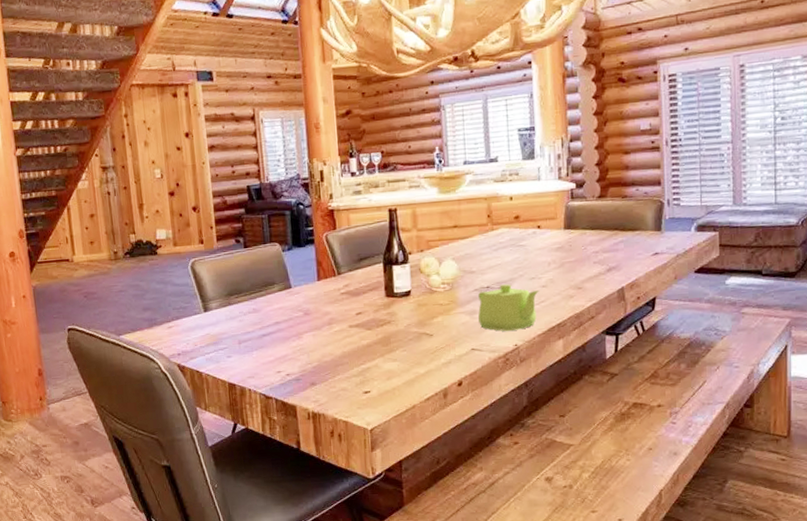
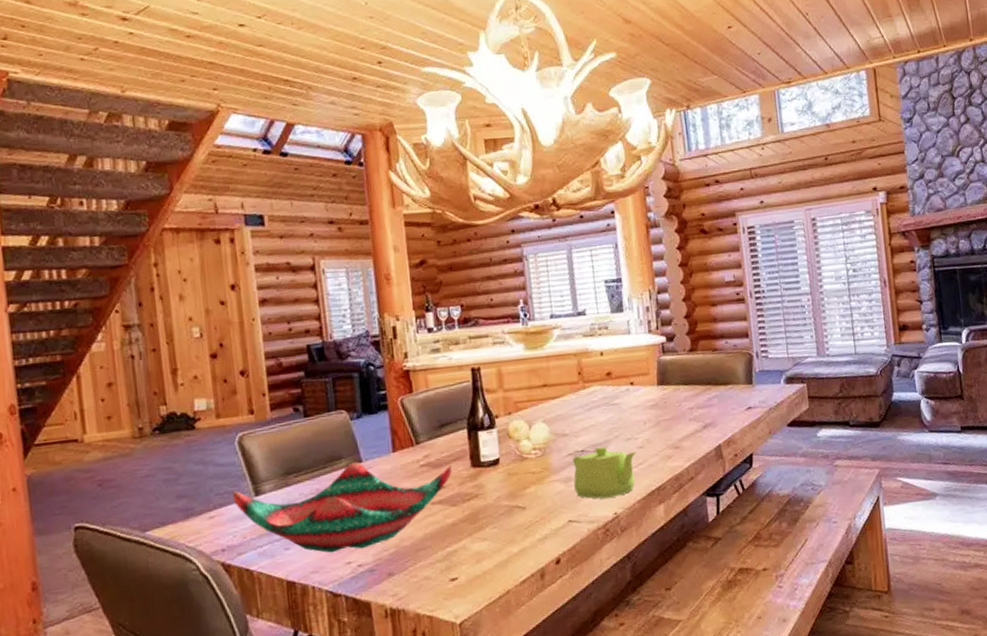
decorative bowl: none [186,287,369,363] -> present [233,461,453,553]

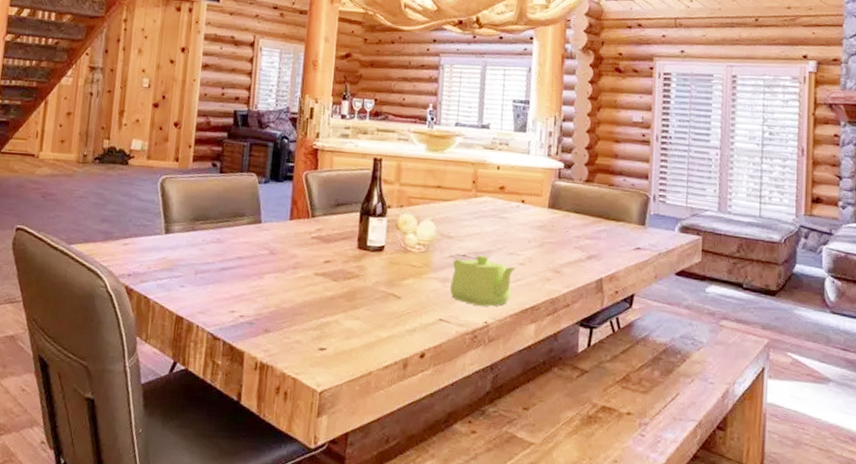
decorative bowl: present [233,461,453,553] -> none [146,221,341,302]

